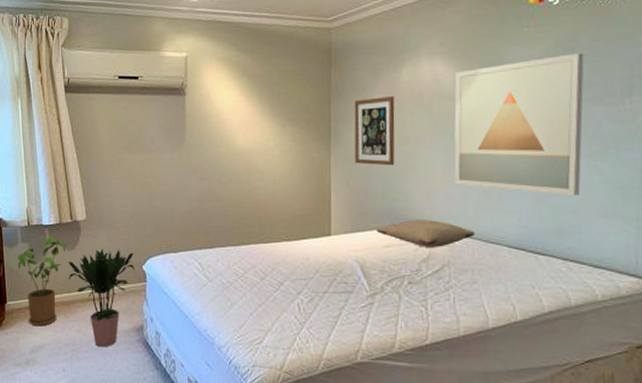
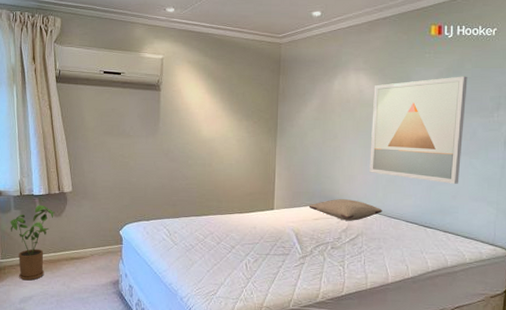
potted plant: present [68,249,135,347] -> none [55,217,113,298]
wall art: present [354,95,395,166] -> none [295,100,328,156]

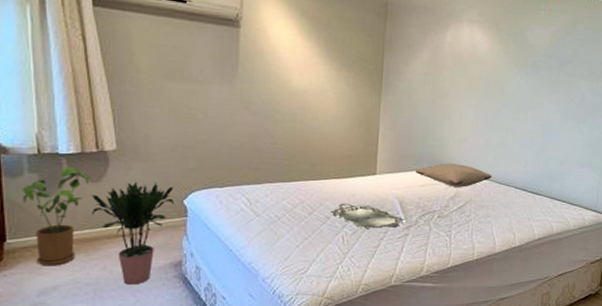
potted plant: none [55,217,113,298] -> present [91,182,175,285]
serving tray: none [235,234,301,258] -> present [330,203,405,229]
wall art: present [369,76,468,184] -> none [480,37,580,149]

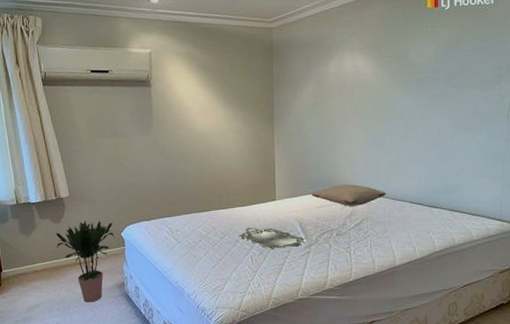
house plant: present [22,166,92,266] -> none [9,212,54,289]

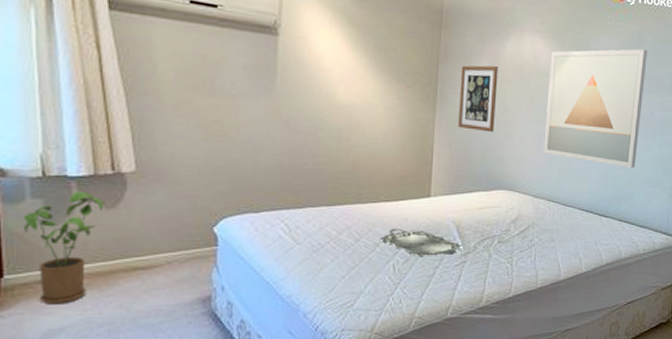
house plant: none [9,212,54,289] -> present [23,191,106,305]
potted plant: present [55,220,115,302] -> none [105,208,203,324]
wall art: none [292,84,325,143] -> present [458,65,498,133]
pillow: present [311,184,386,206] -> none [473,184,556,210]
wall art: none [370,49,467,161] -> present [543,49,648,168]

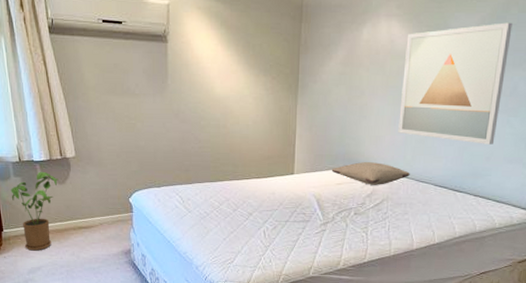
serving tray: present [380,228,462,256] -> none [253,201,322,225]
wall art: present [458,65,498,133] -> none [318,52,355,115]
pillow: none [473,184,556,210] -> present [331,162,410,185]

